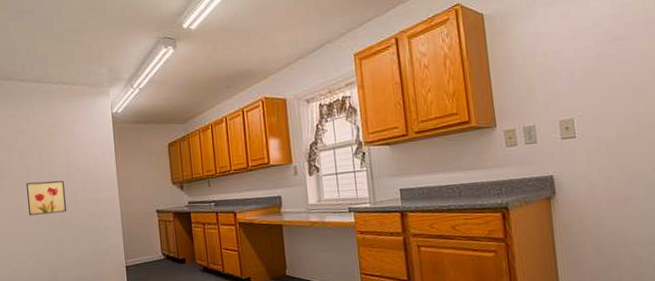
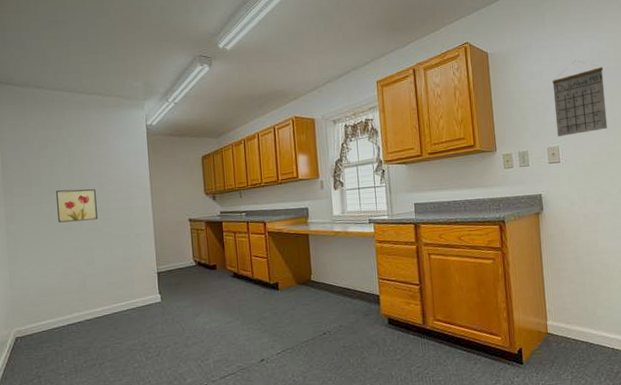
calendar: none [563,16,636,108] -> present [552,60,608,137]

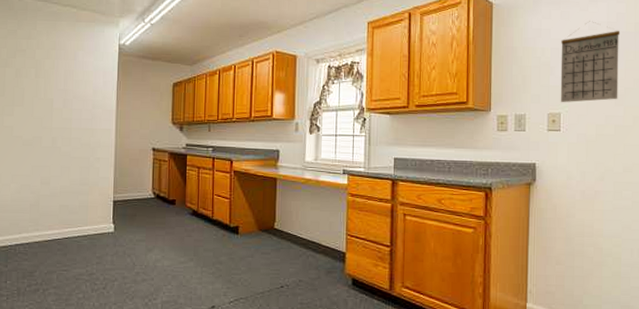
wall art: present [55,189,99,223] -> none [18,103,59,138]

